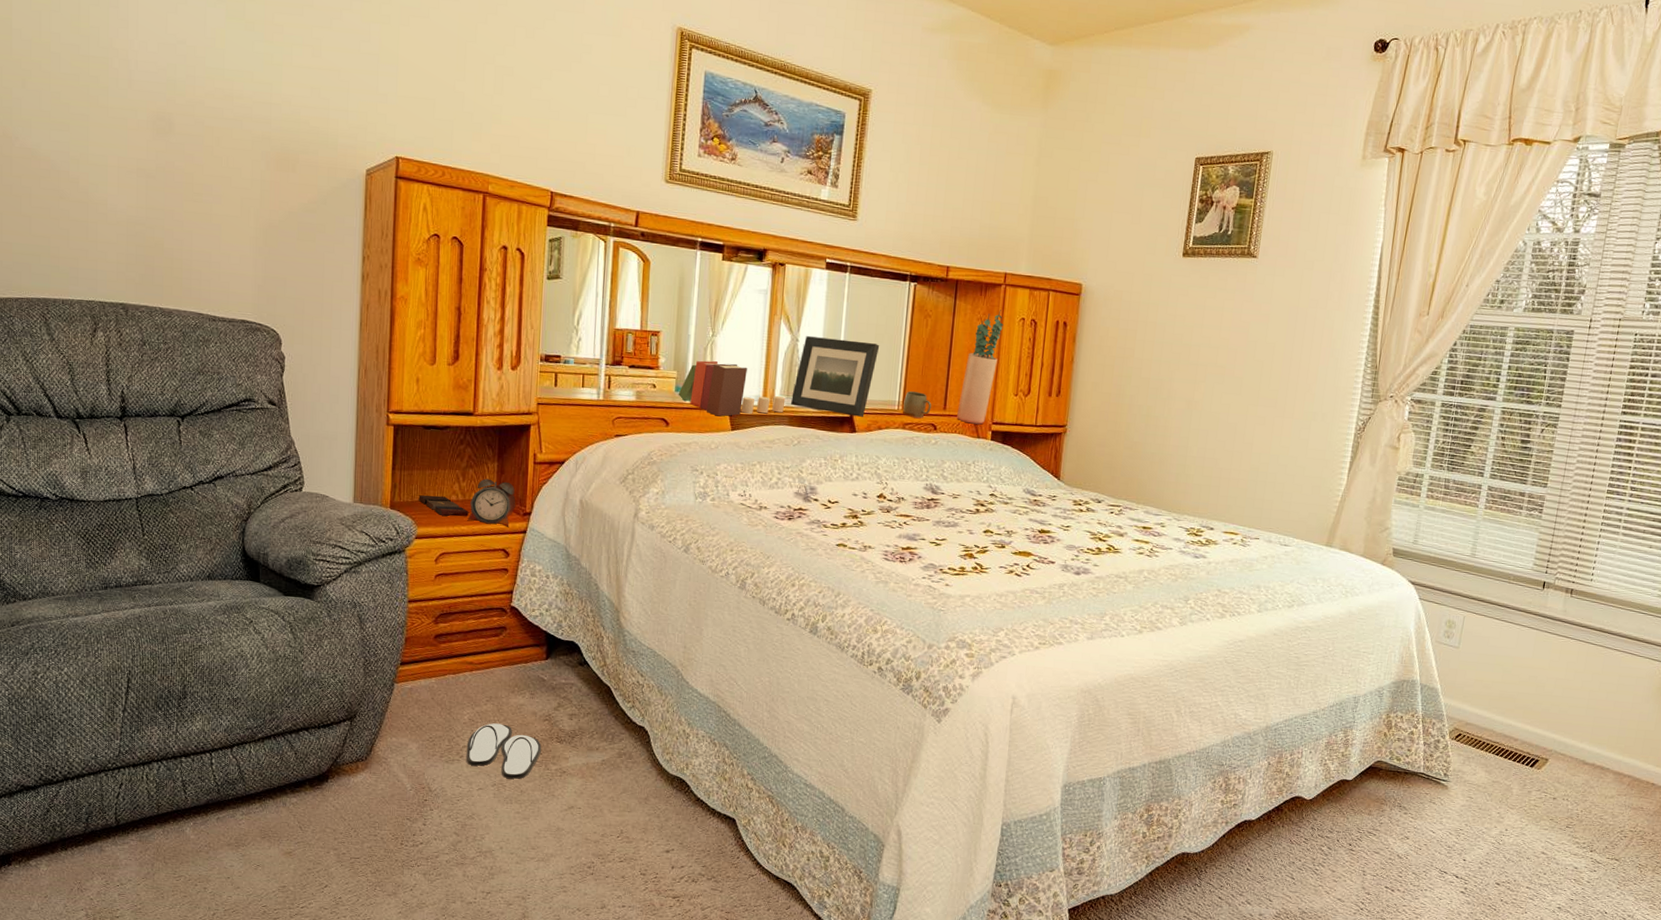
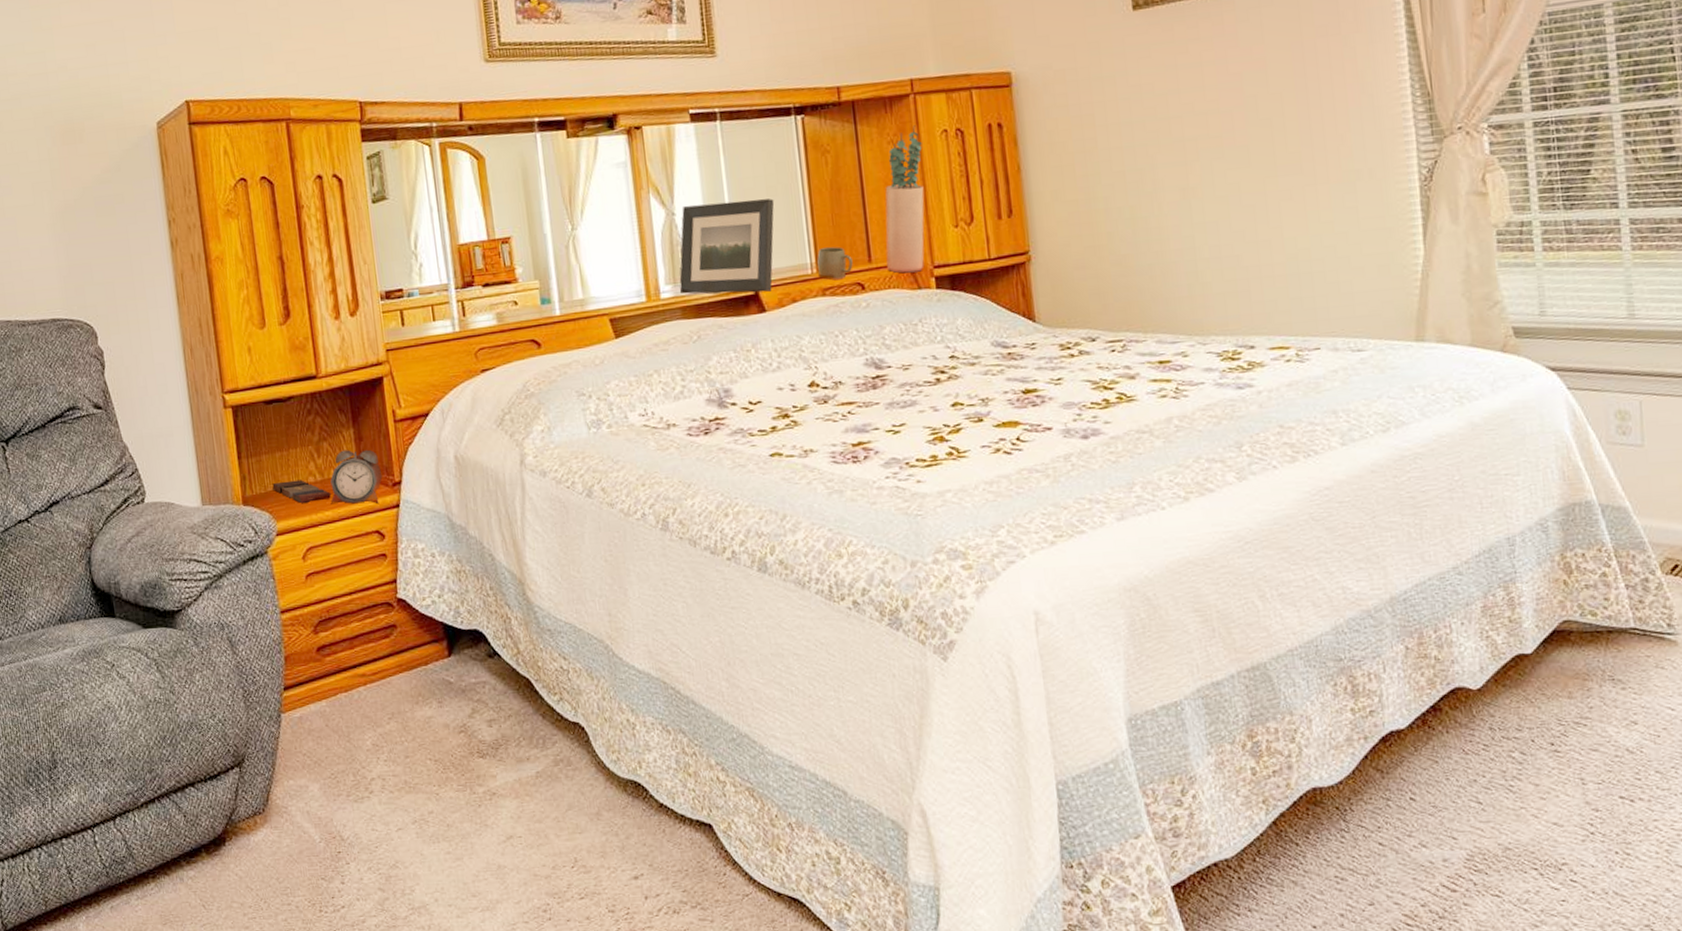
slippers: present [466,723,542,779] -> none [375,744,463,811]
books: present [678,360,747,417] -> none [545,258,623,325]
candle: present [741,395,786,415] -> none [621,285,674,316]

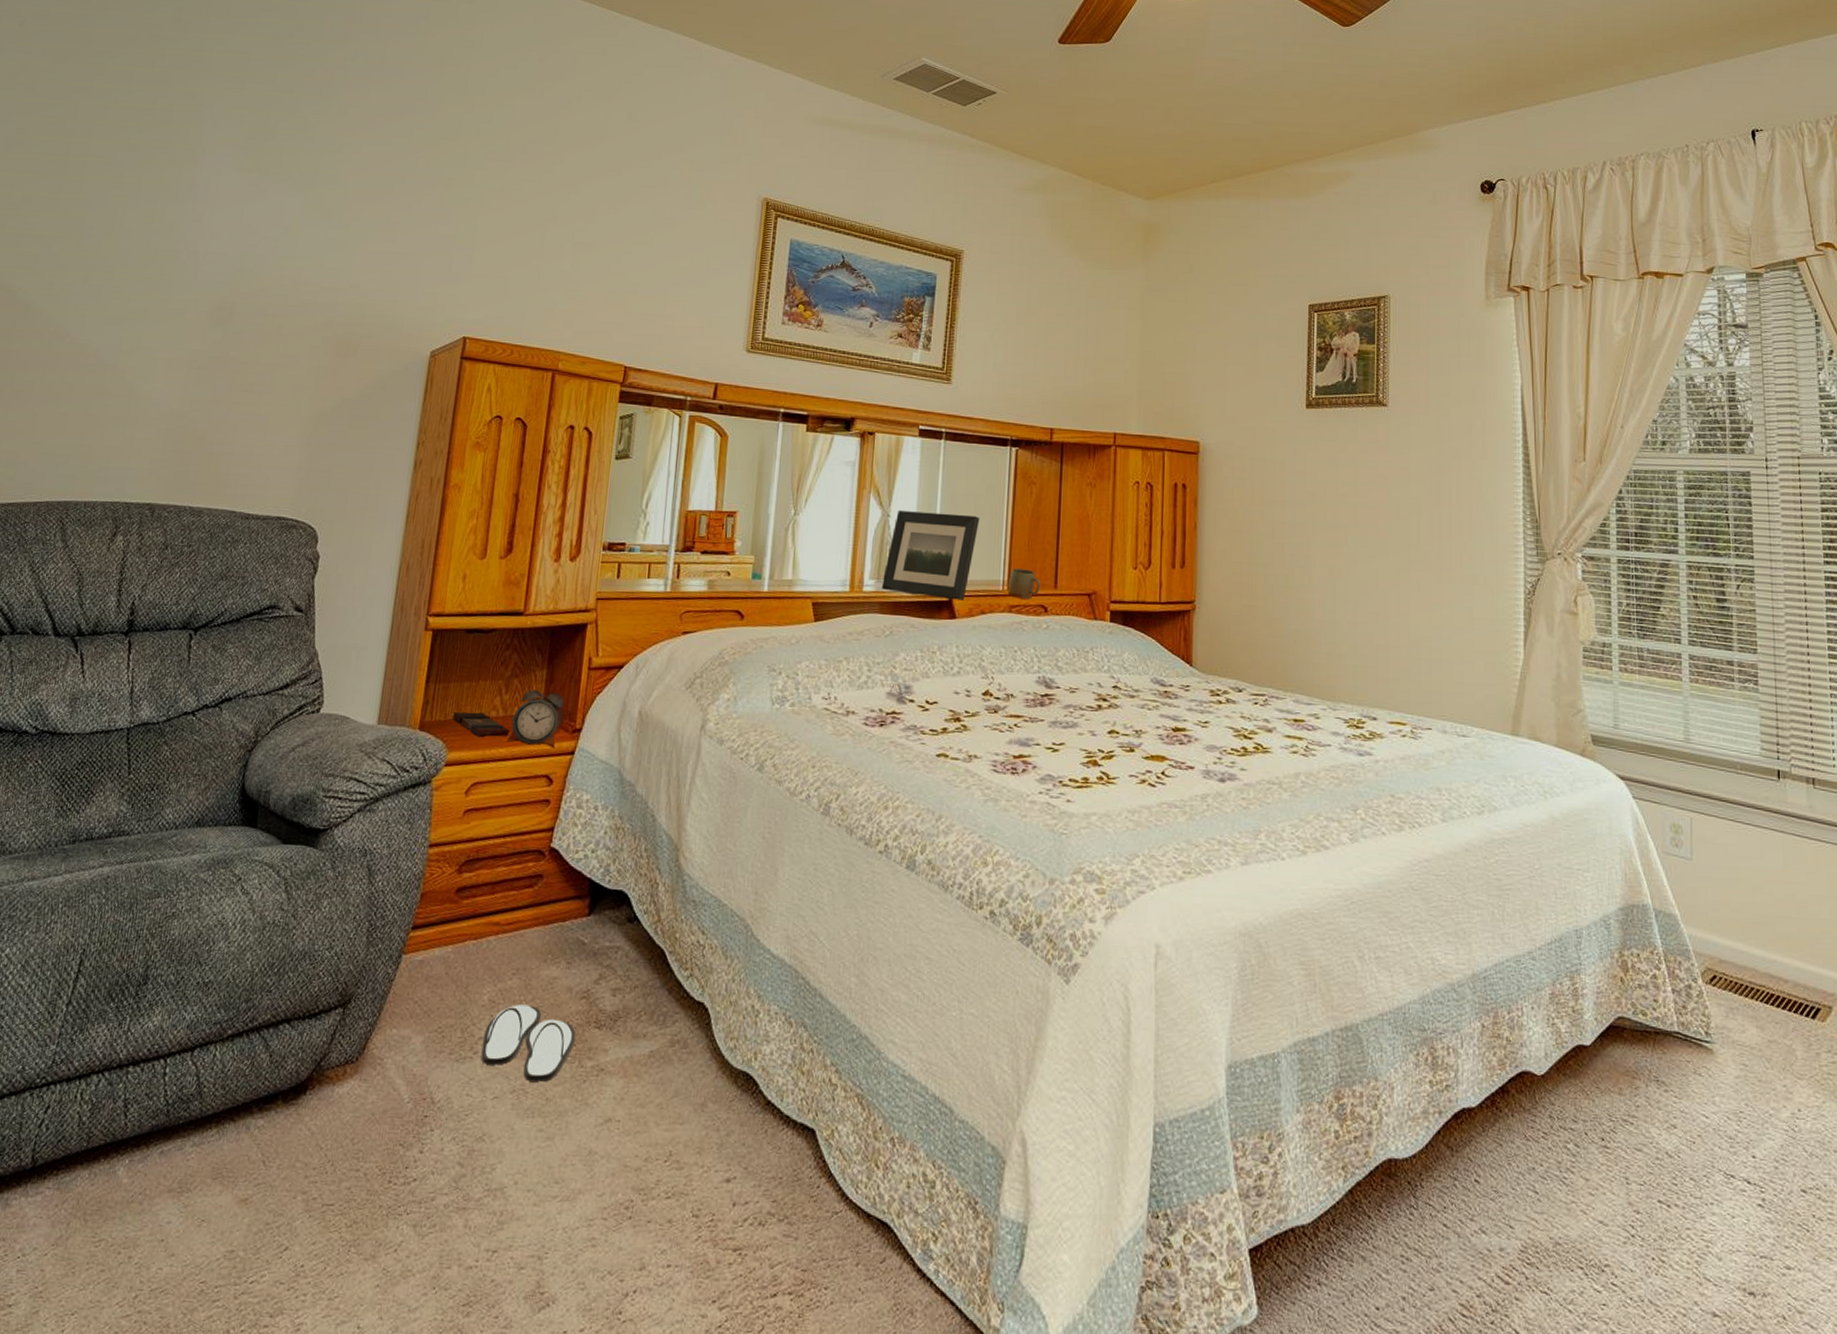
slippers: none [375,744,463,811] -> present [481,1004,576,1082]
vase: present [885,125,925,274] -> none [1070,473,1116,604]

